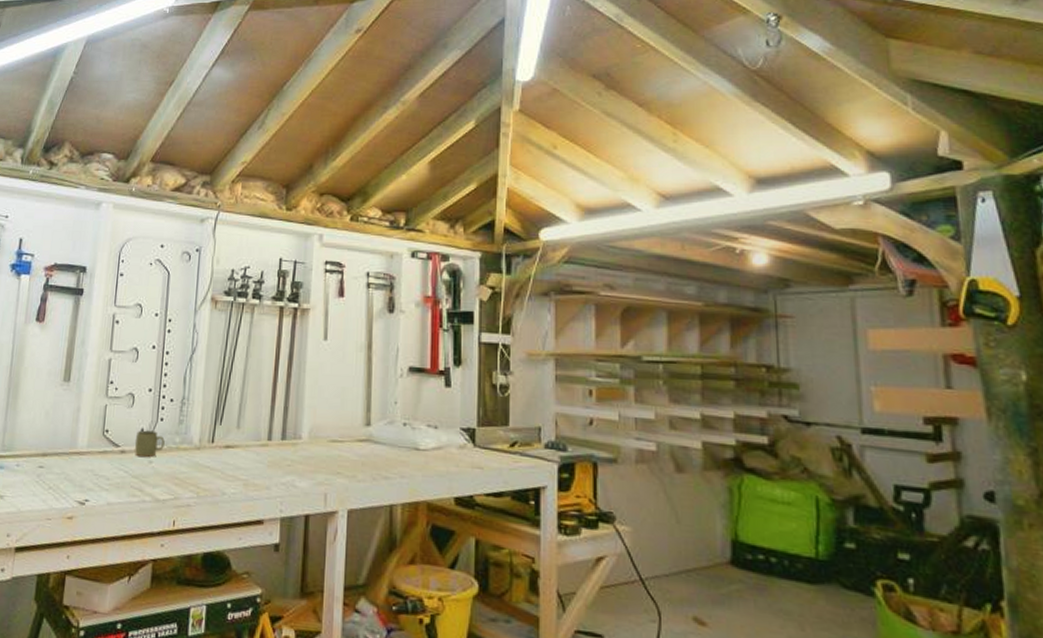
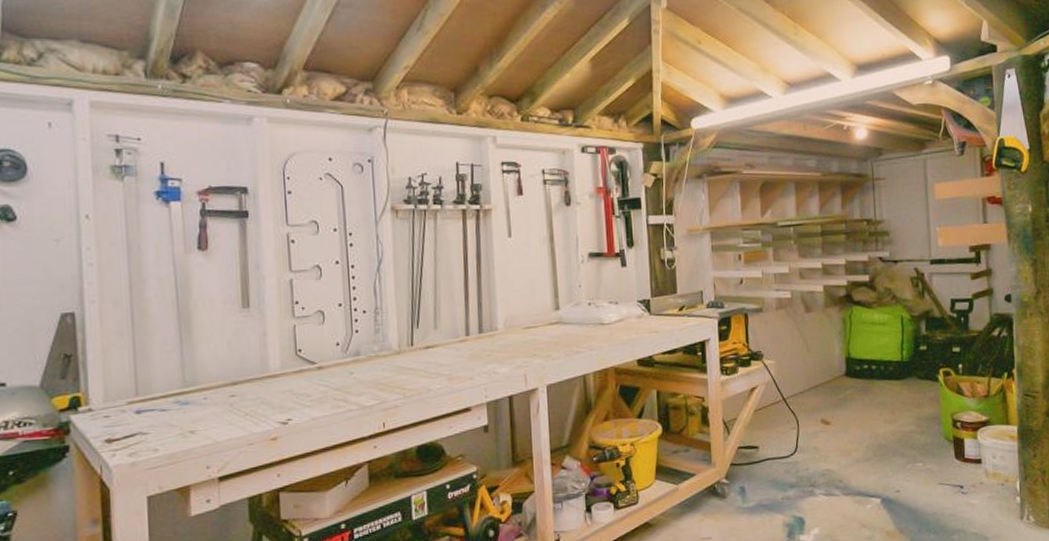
mug: present [134,430,165,457] -> none [331,343,363,369]

